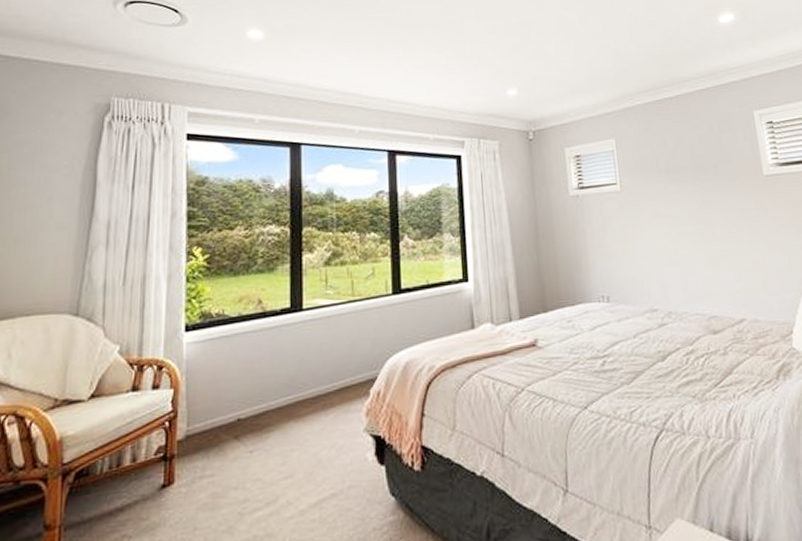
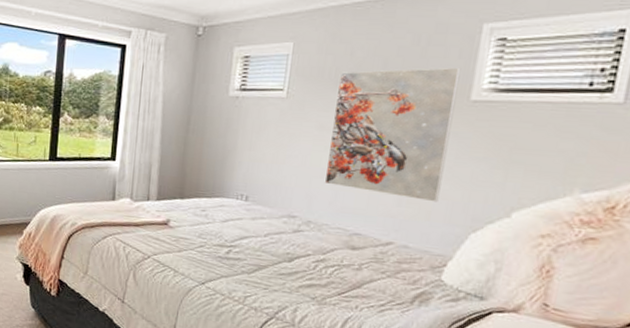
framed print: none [659,148,768,272] -> present [324,67,461,203]

